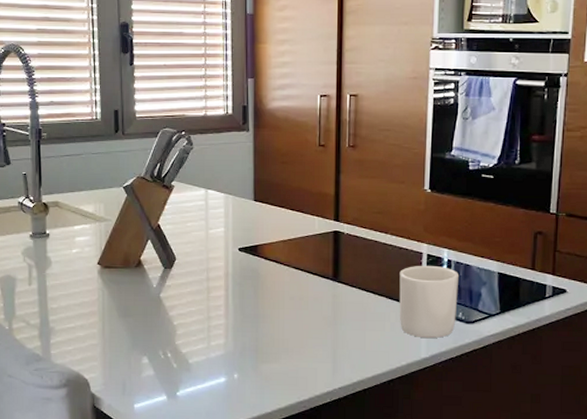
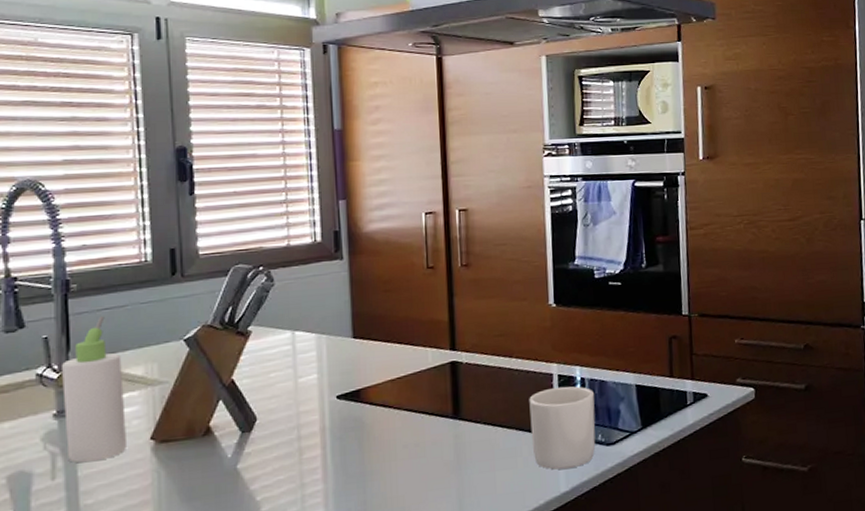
bottle: none [36,161,80,276] -> present [62,316,126,463]

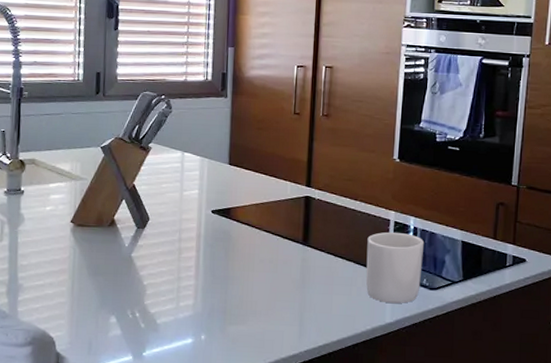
bottle: present [62,316,126,463] -> none [12,120,55,233]

